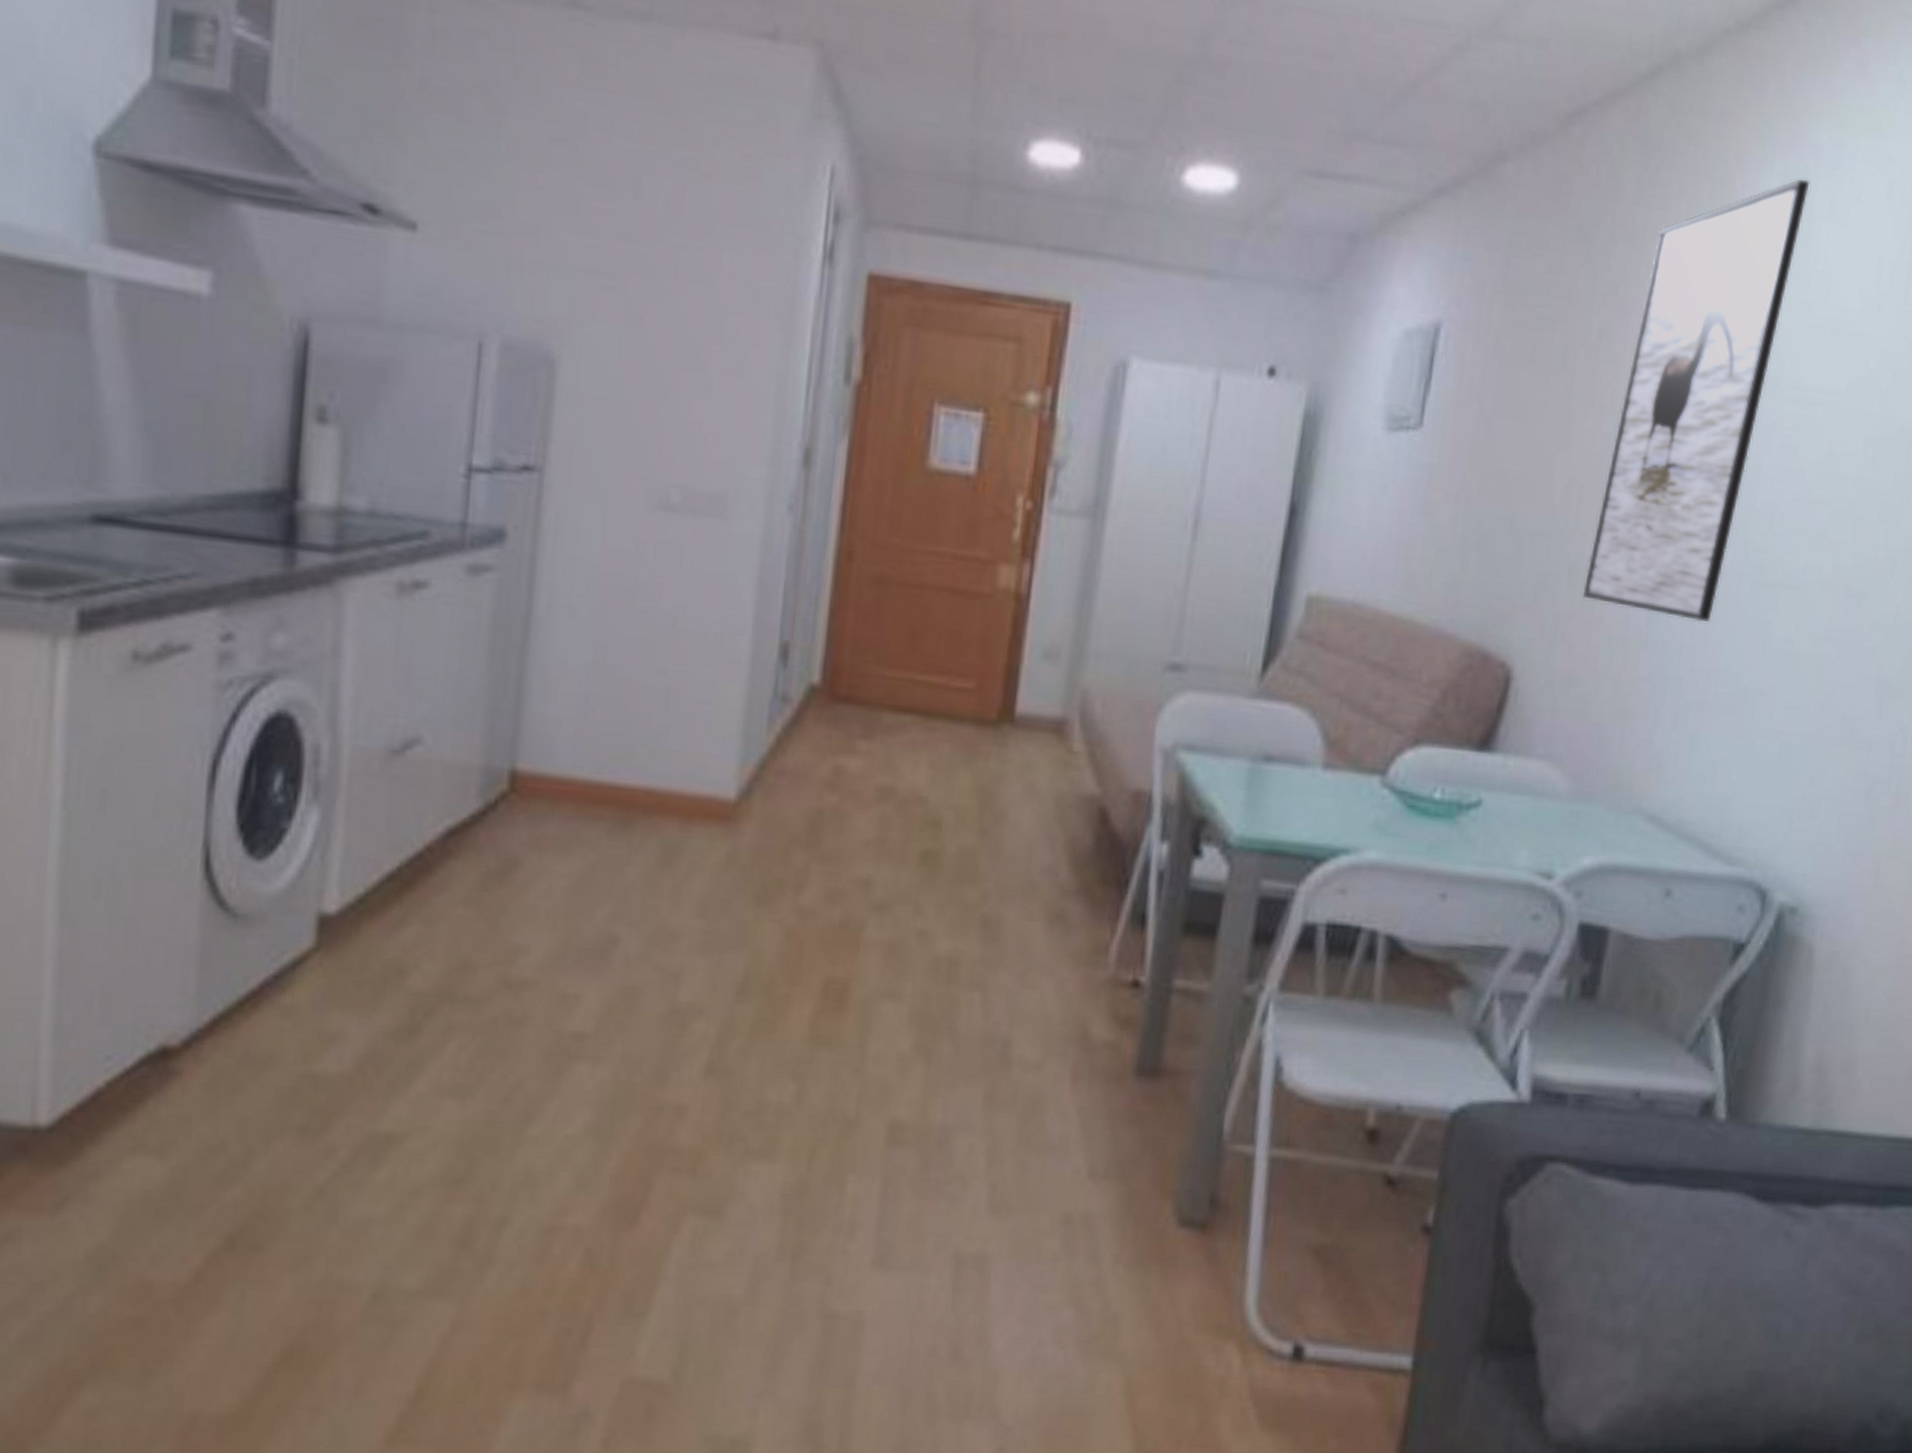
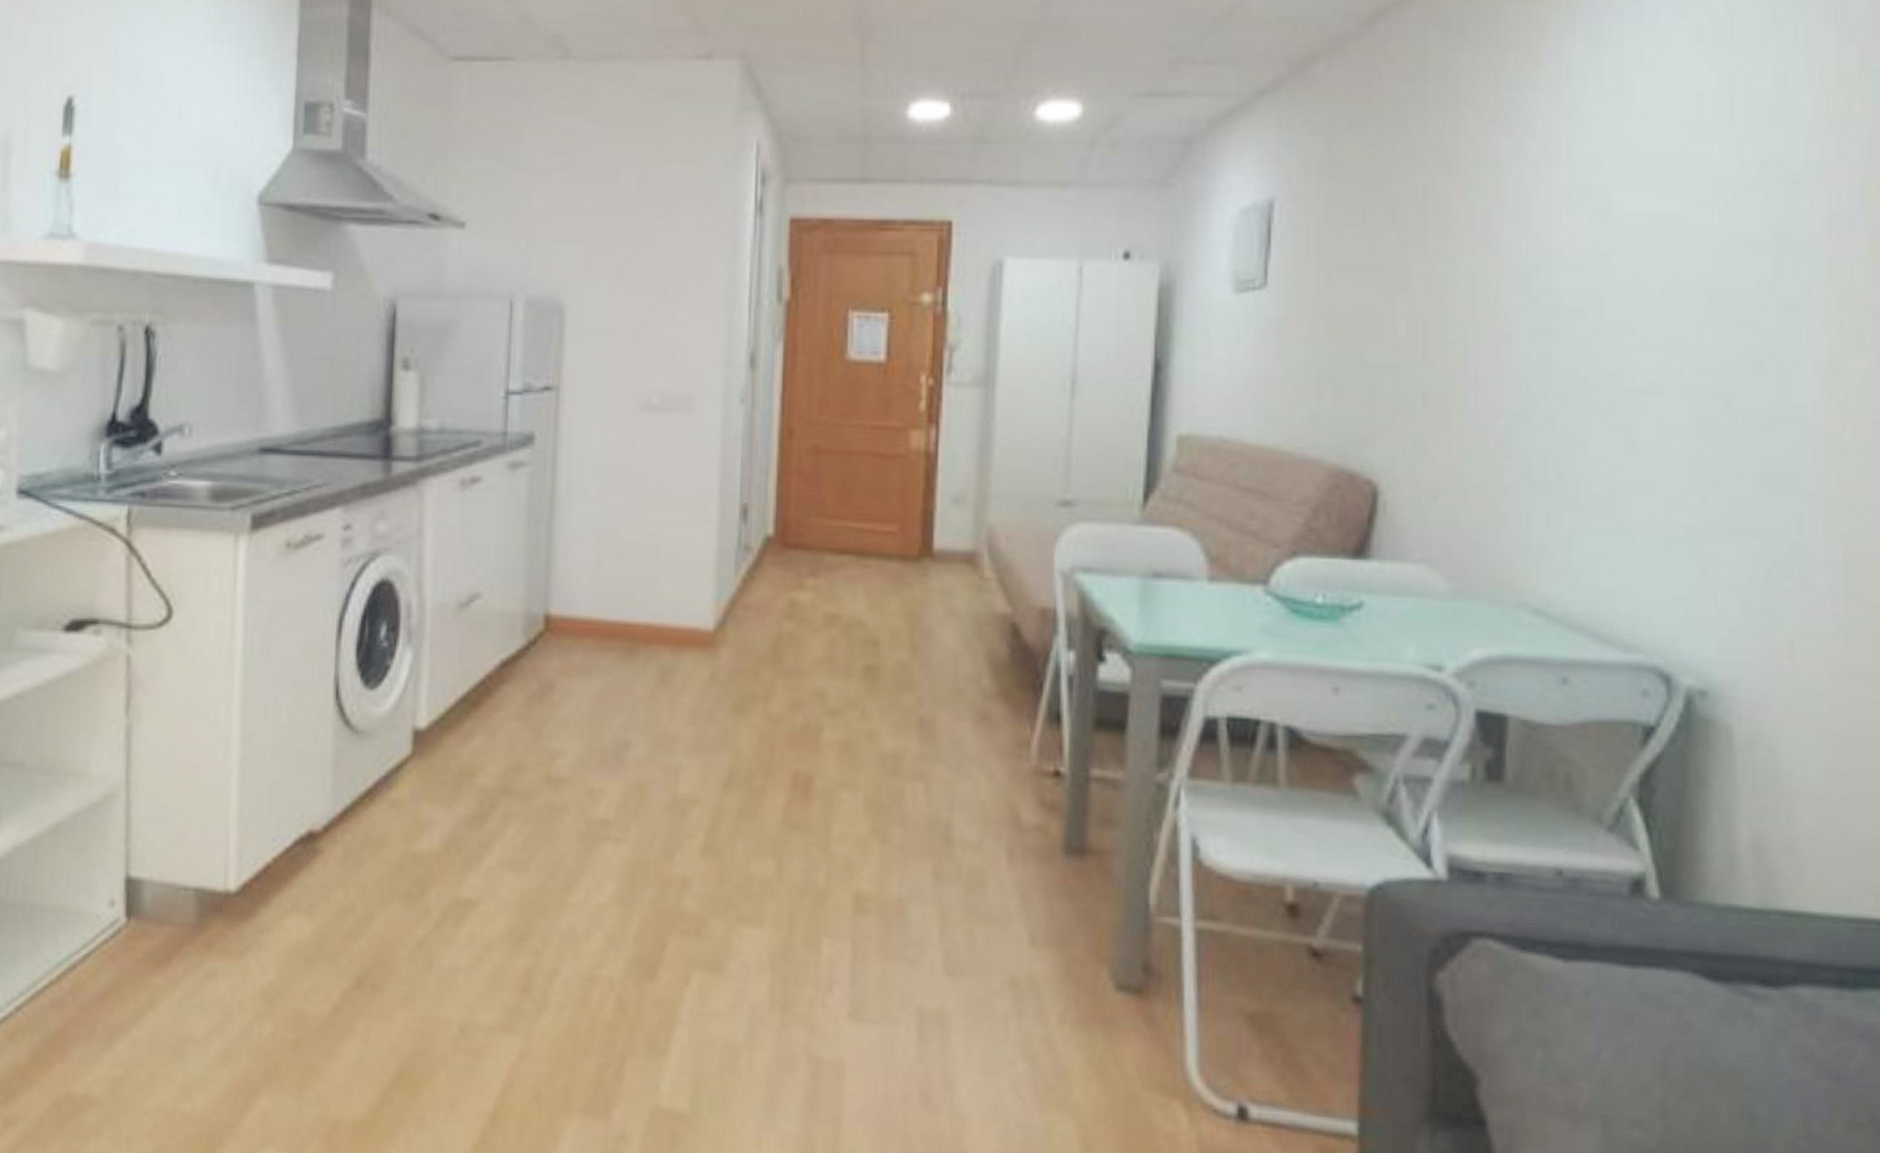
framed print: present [1582,178,1810,622] -> none [1438,36,1616,431]

